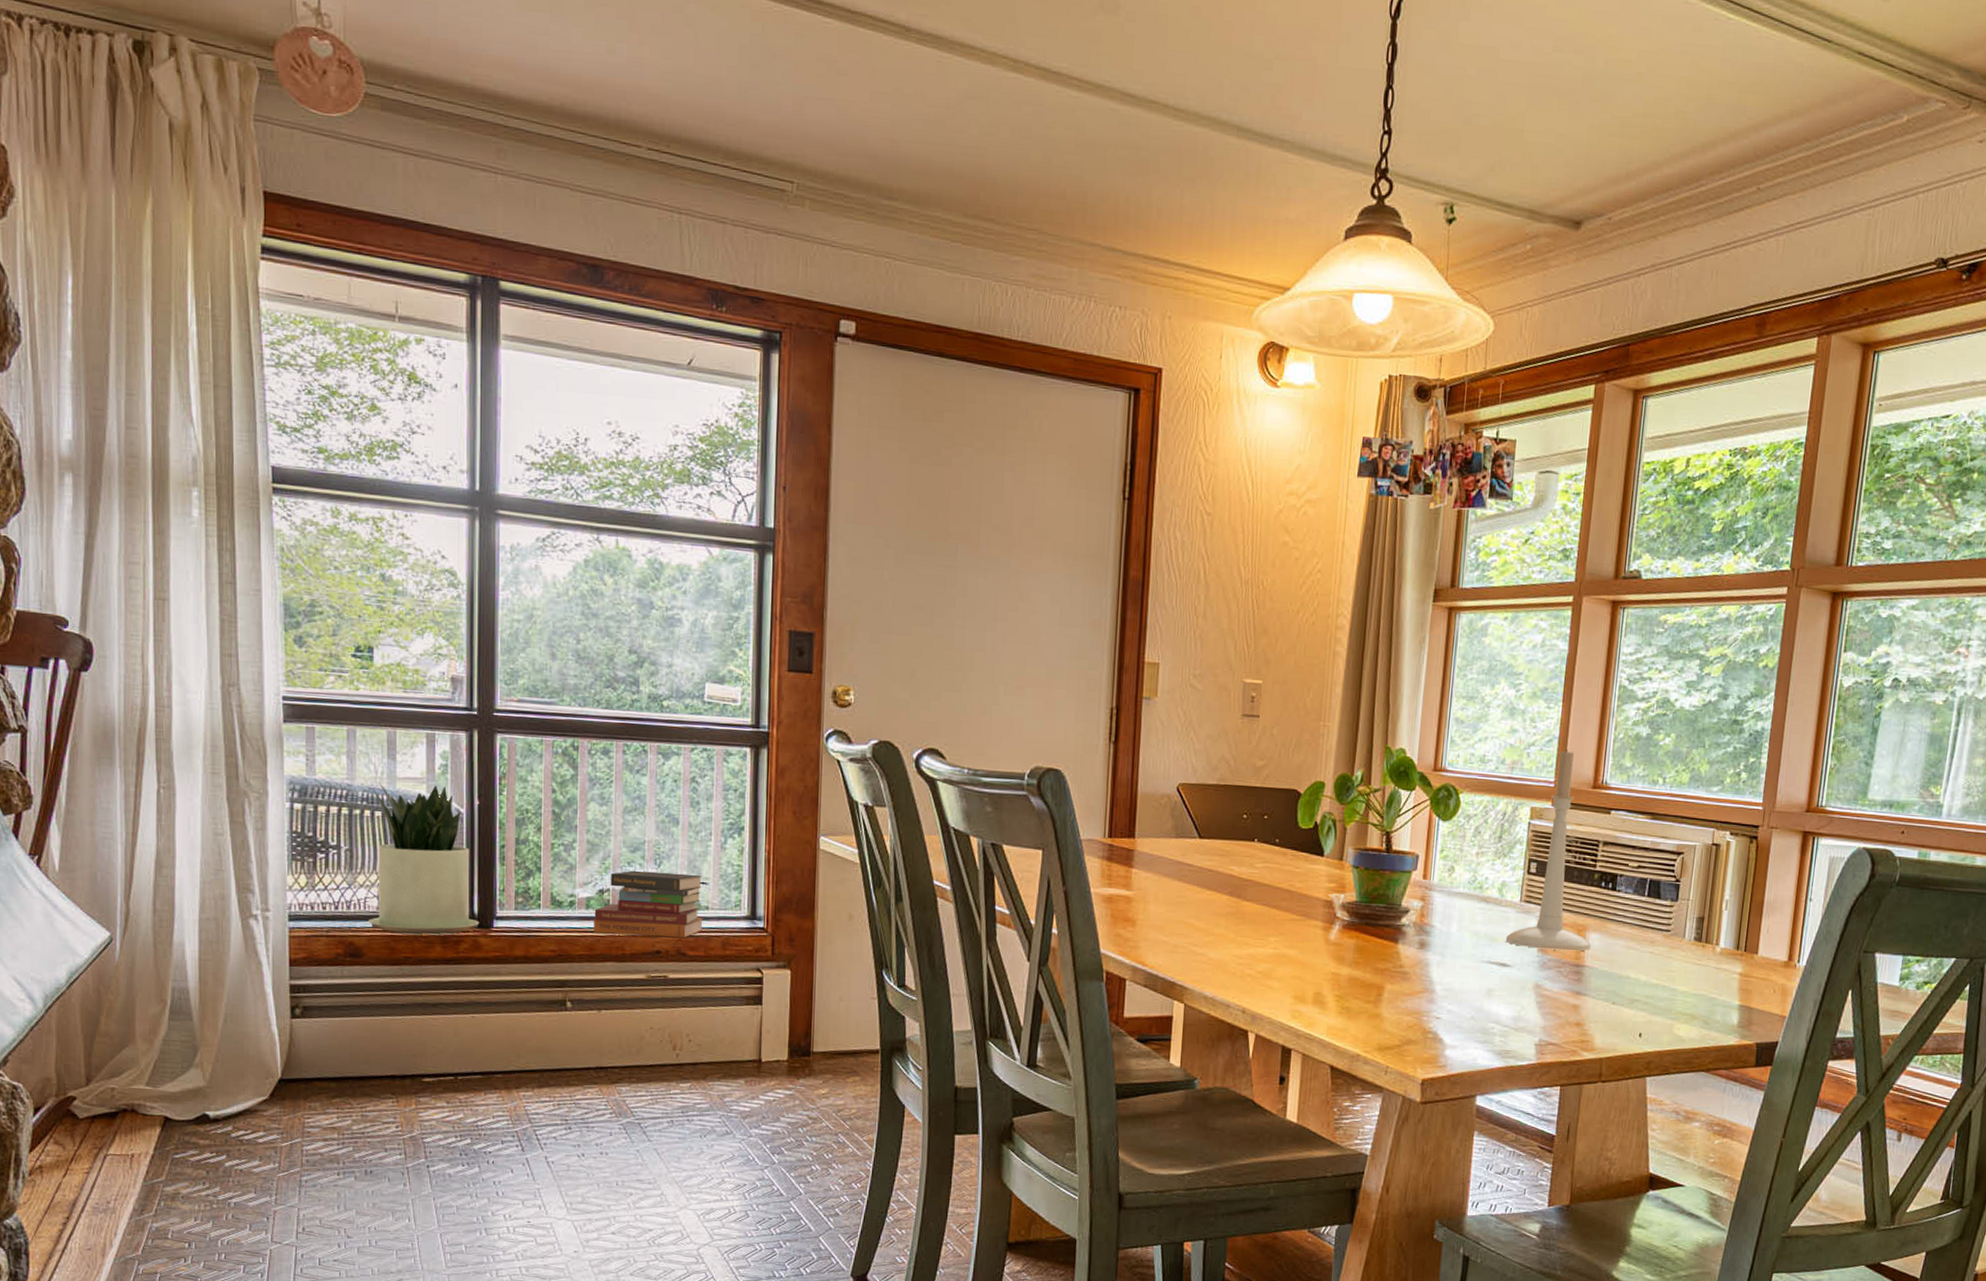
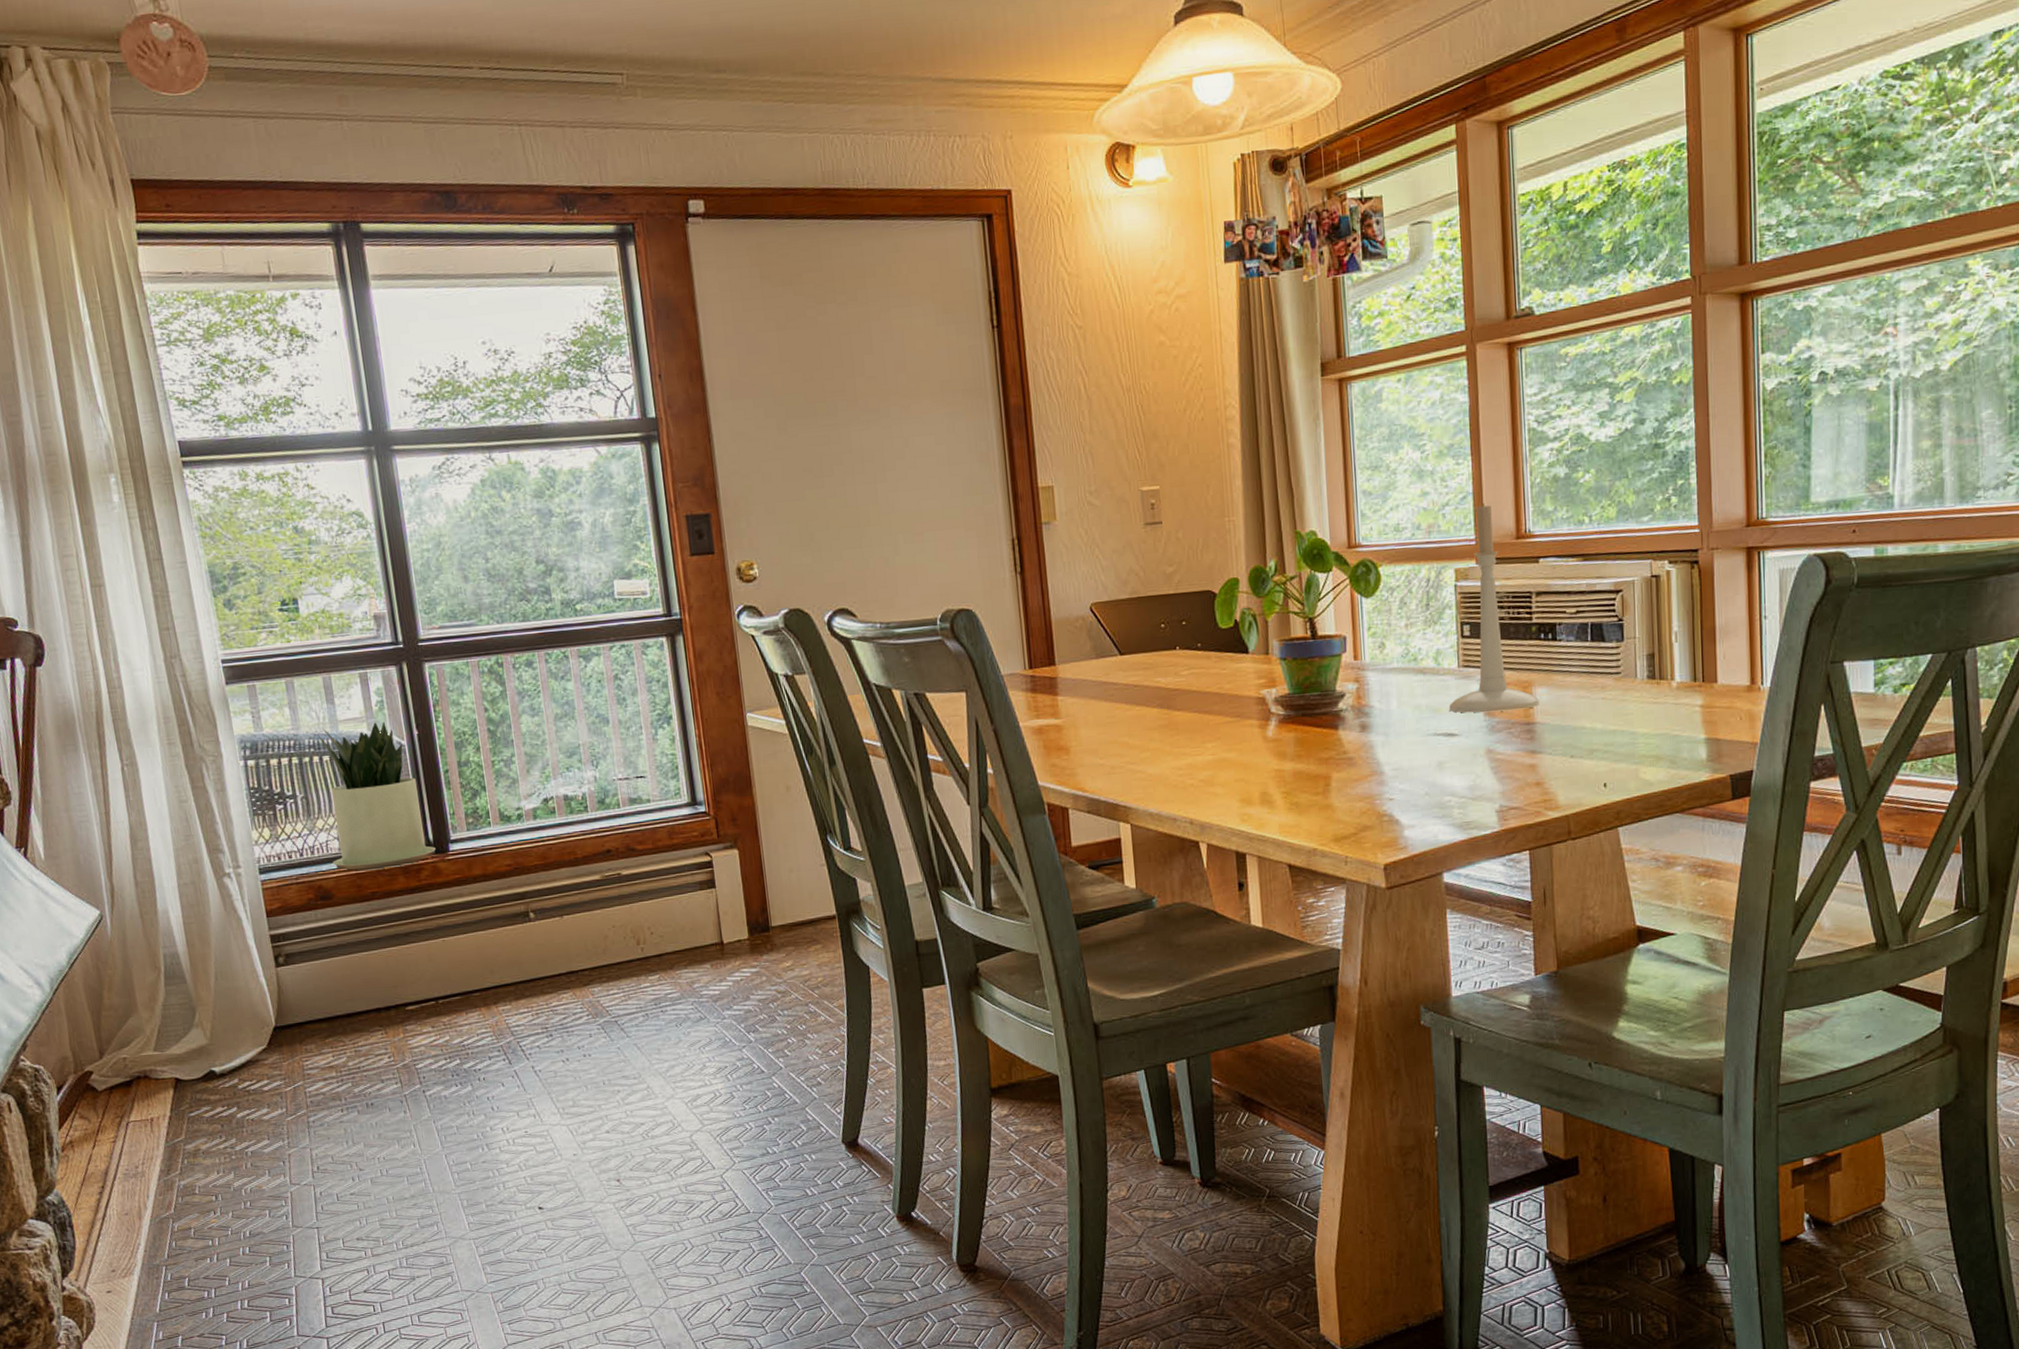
books: present [594,870,703,939] -> none [542,769,648,841]

